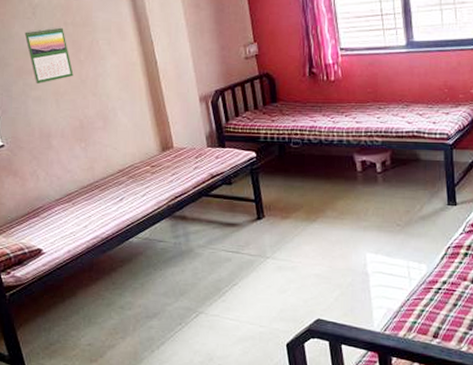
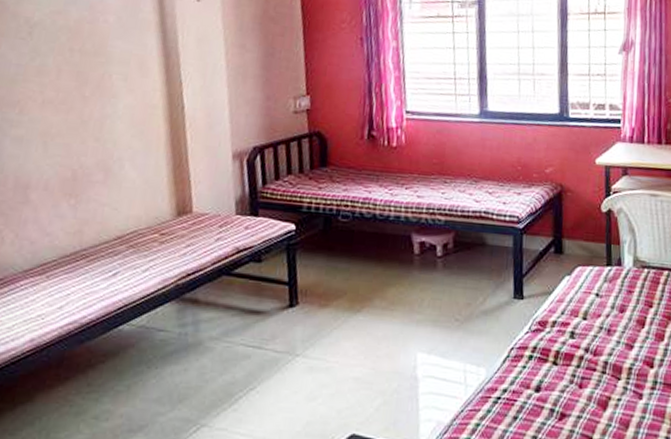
calendar: present [24,26,74,84] -> none [13,51,73,121]

